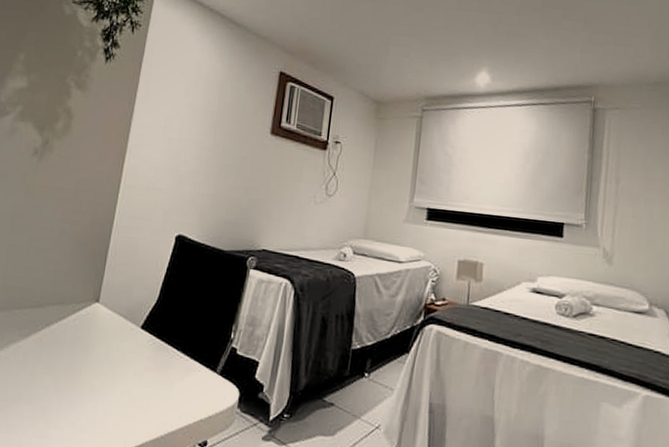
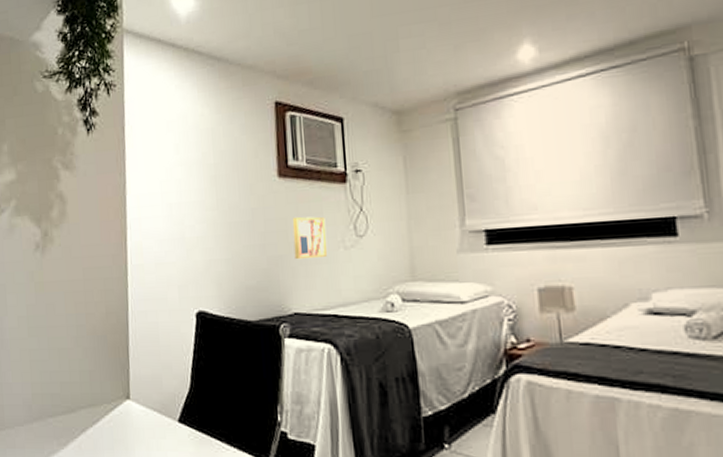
wall art: none [272,169,304,207] -> present [292,216,328,260]

